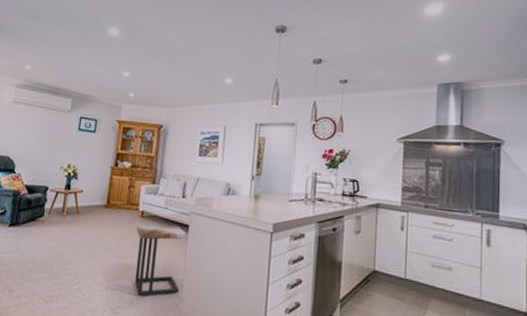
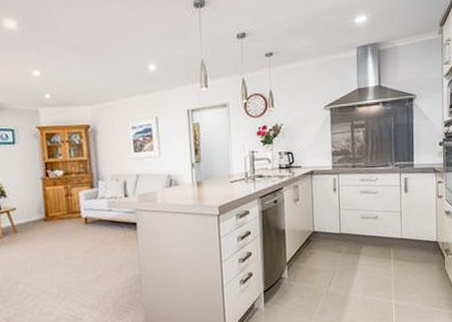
side table: present [134,224,187,297] -> none [82,225,139,300]

